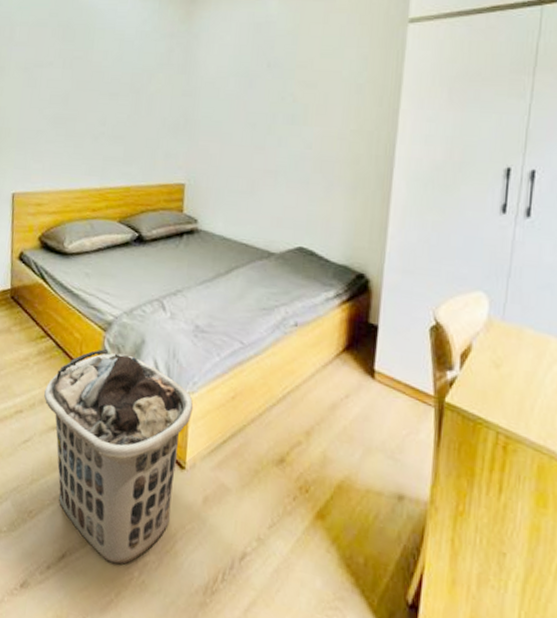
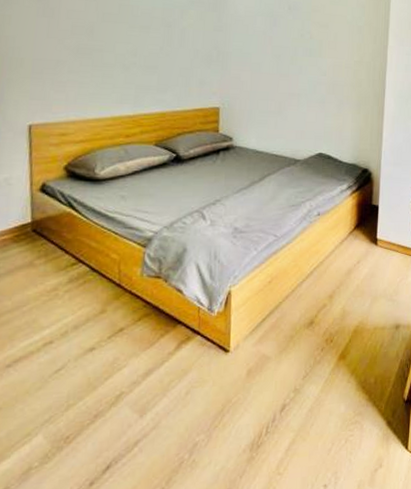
clothes hamper: present [44,349,194,565] -> none [78,264,235,456]

